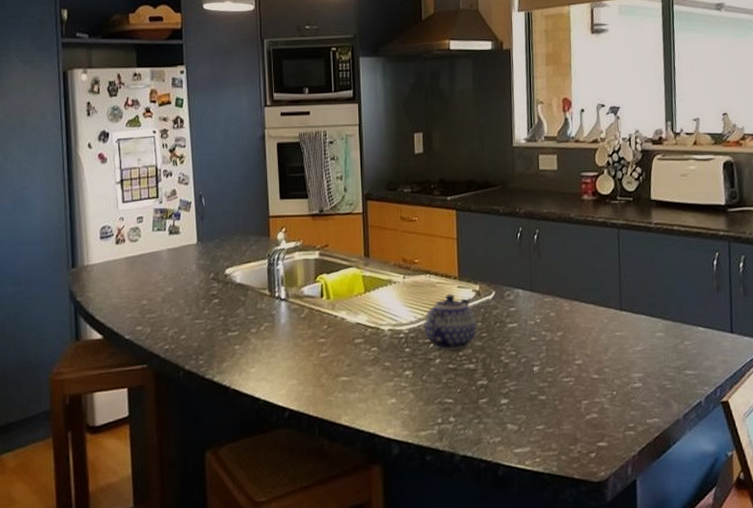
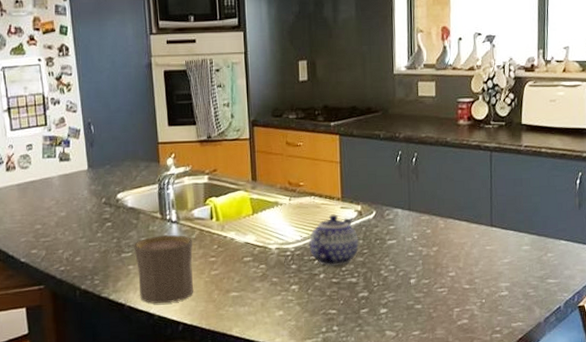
cup: none [241,313,302,388] -> present [134,235,194,304]

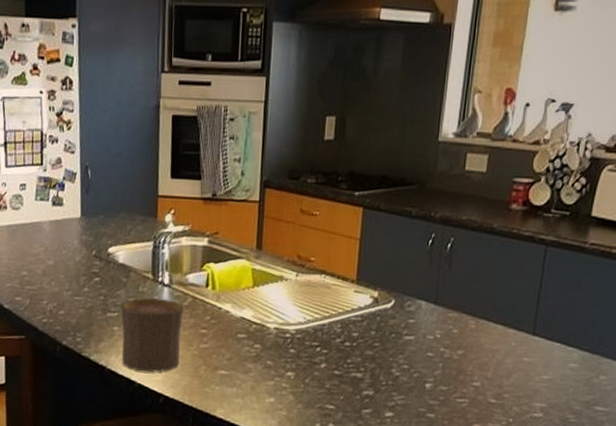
teapot: present [309,214,359,267] -> none [313,297,371,358]

